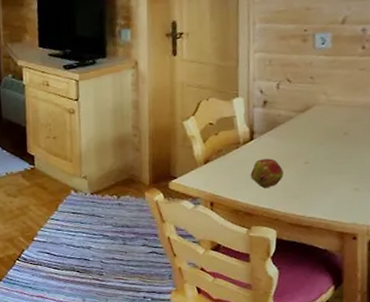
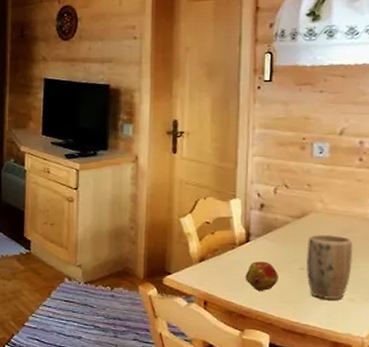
plant pot: none [310,126,356,191] -> present [305,234,352,299]

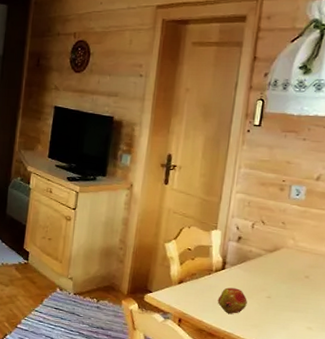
plant pot: present [305,234,352,299] -> none [272,267,316,327]

